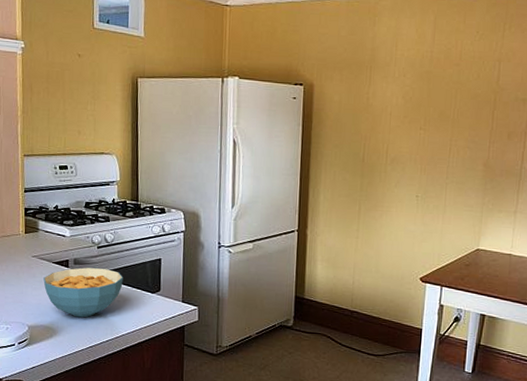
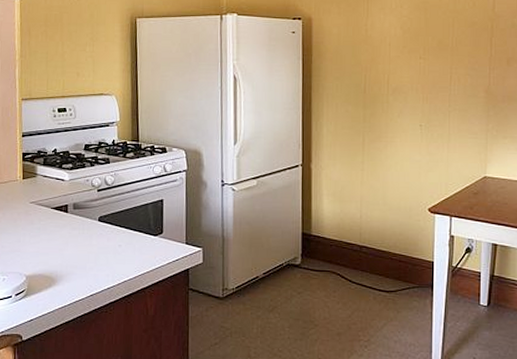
cereal bowl: present [43,267,123,318] -> none [42,212,125,265]

